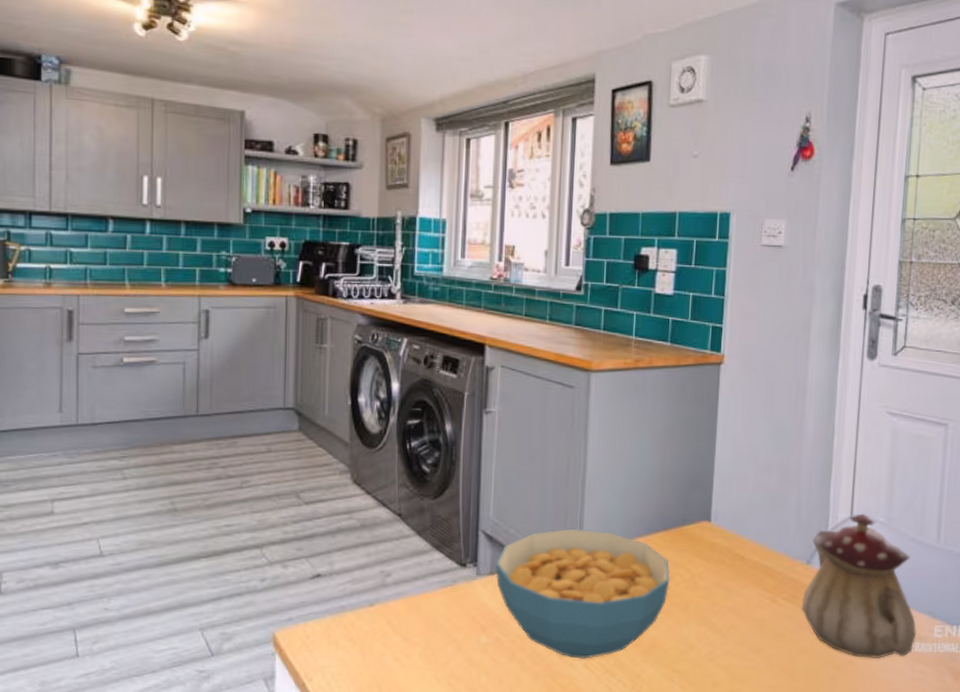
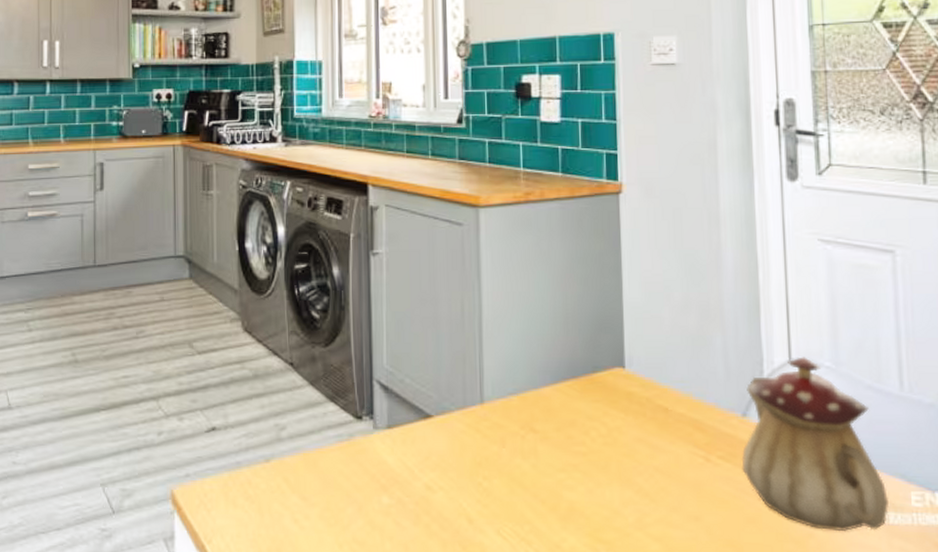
cereal bowl: present [495,528,670,659] -> none [393,377,585,525]

